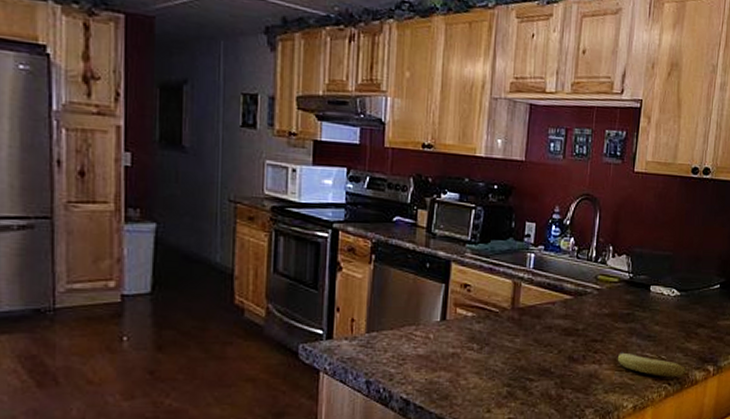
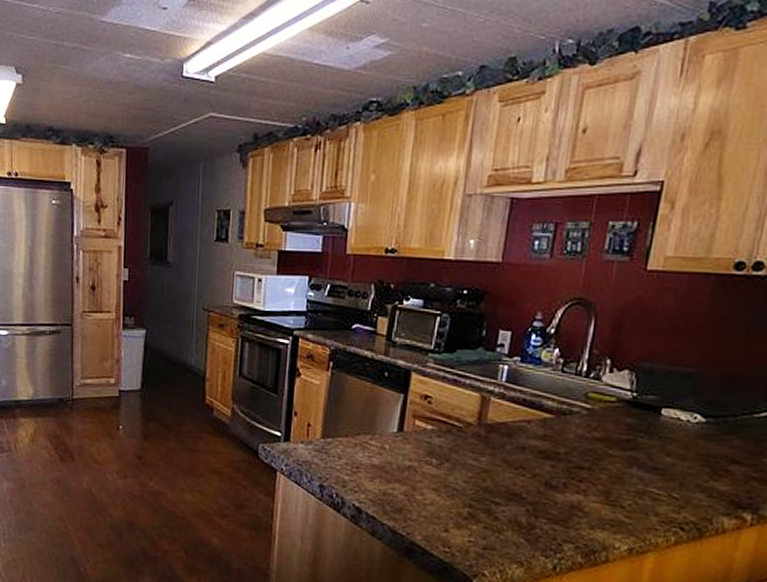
fruit: present [617,351,687,378] -> none [609,482,709,522]

